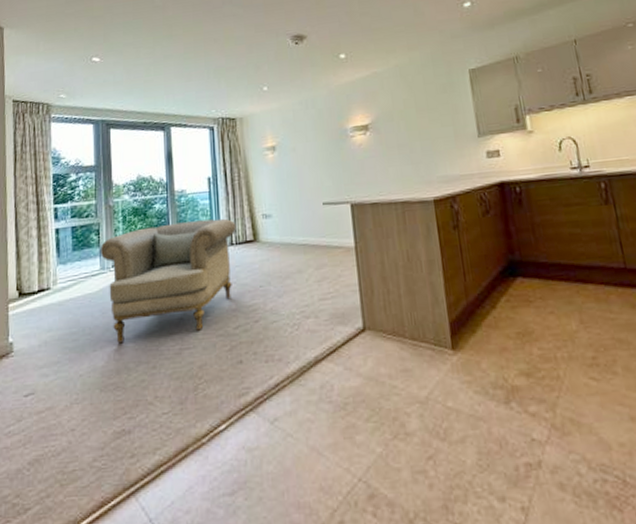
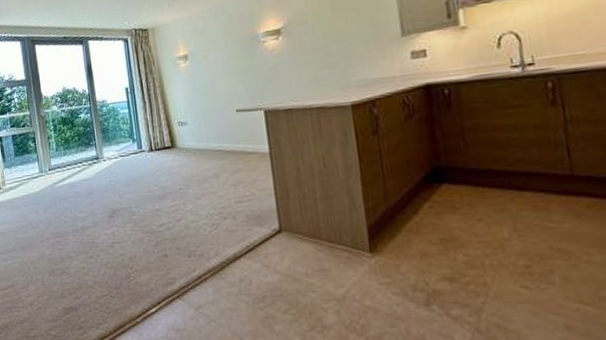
armchair: present [100,218,237,344] -> none [37,126,155,236]

